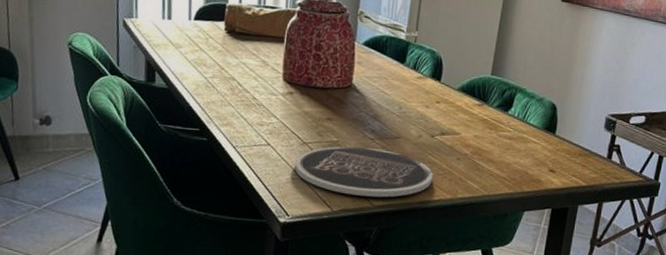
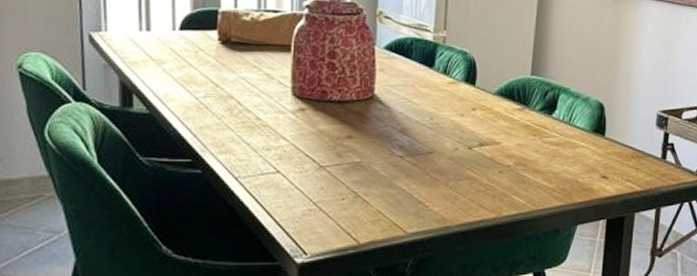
plate: present [295,146,433,198] -> none [311,167,473,224]

